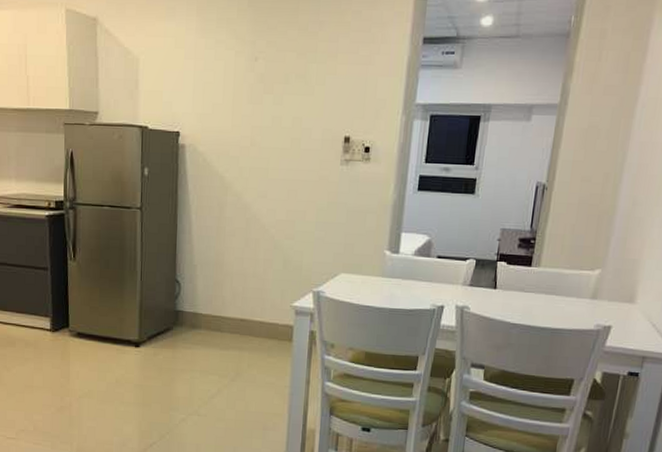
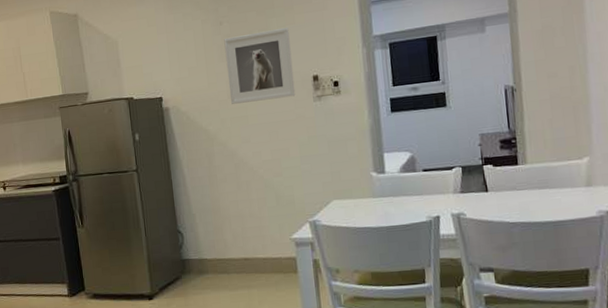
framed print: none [253,77,328,156] -> present [224,28,296,104]

